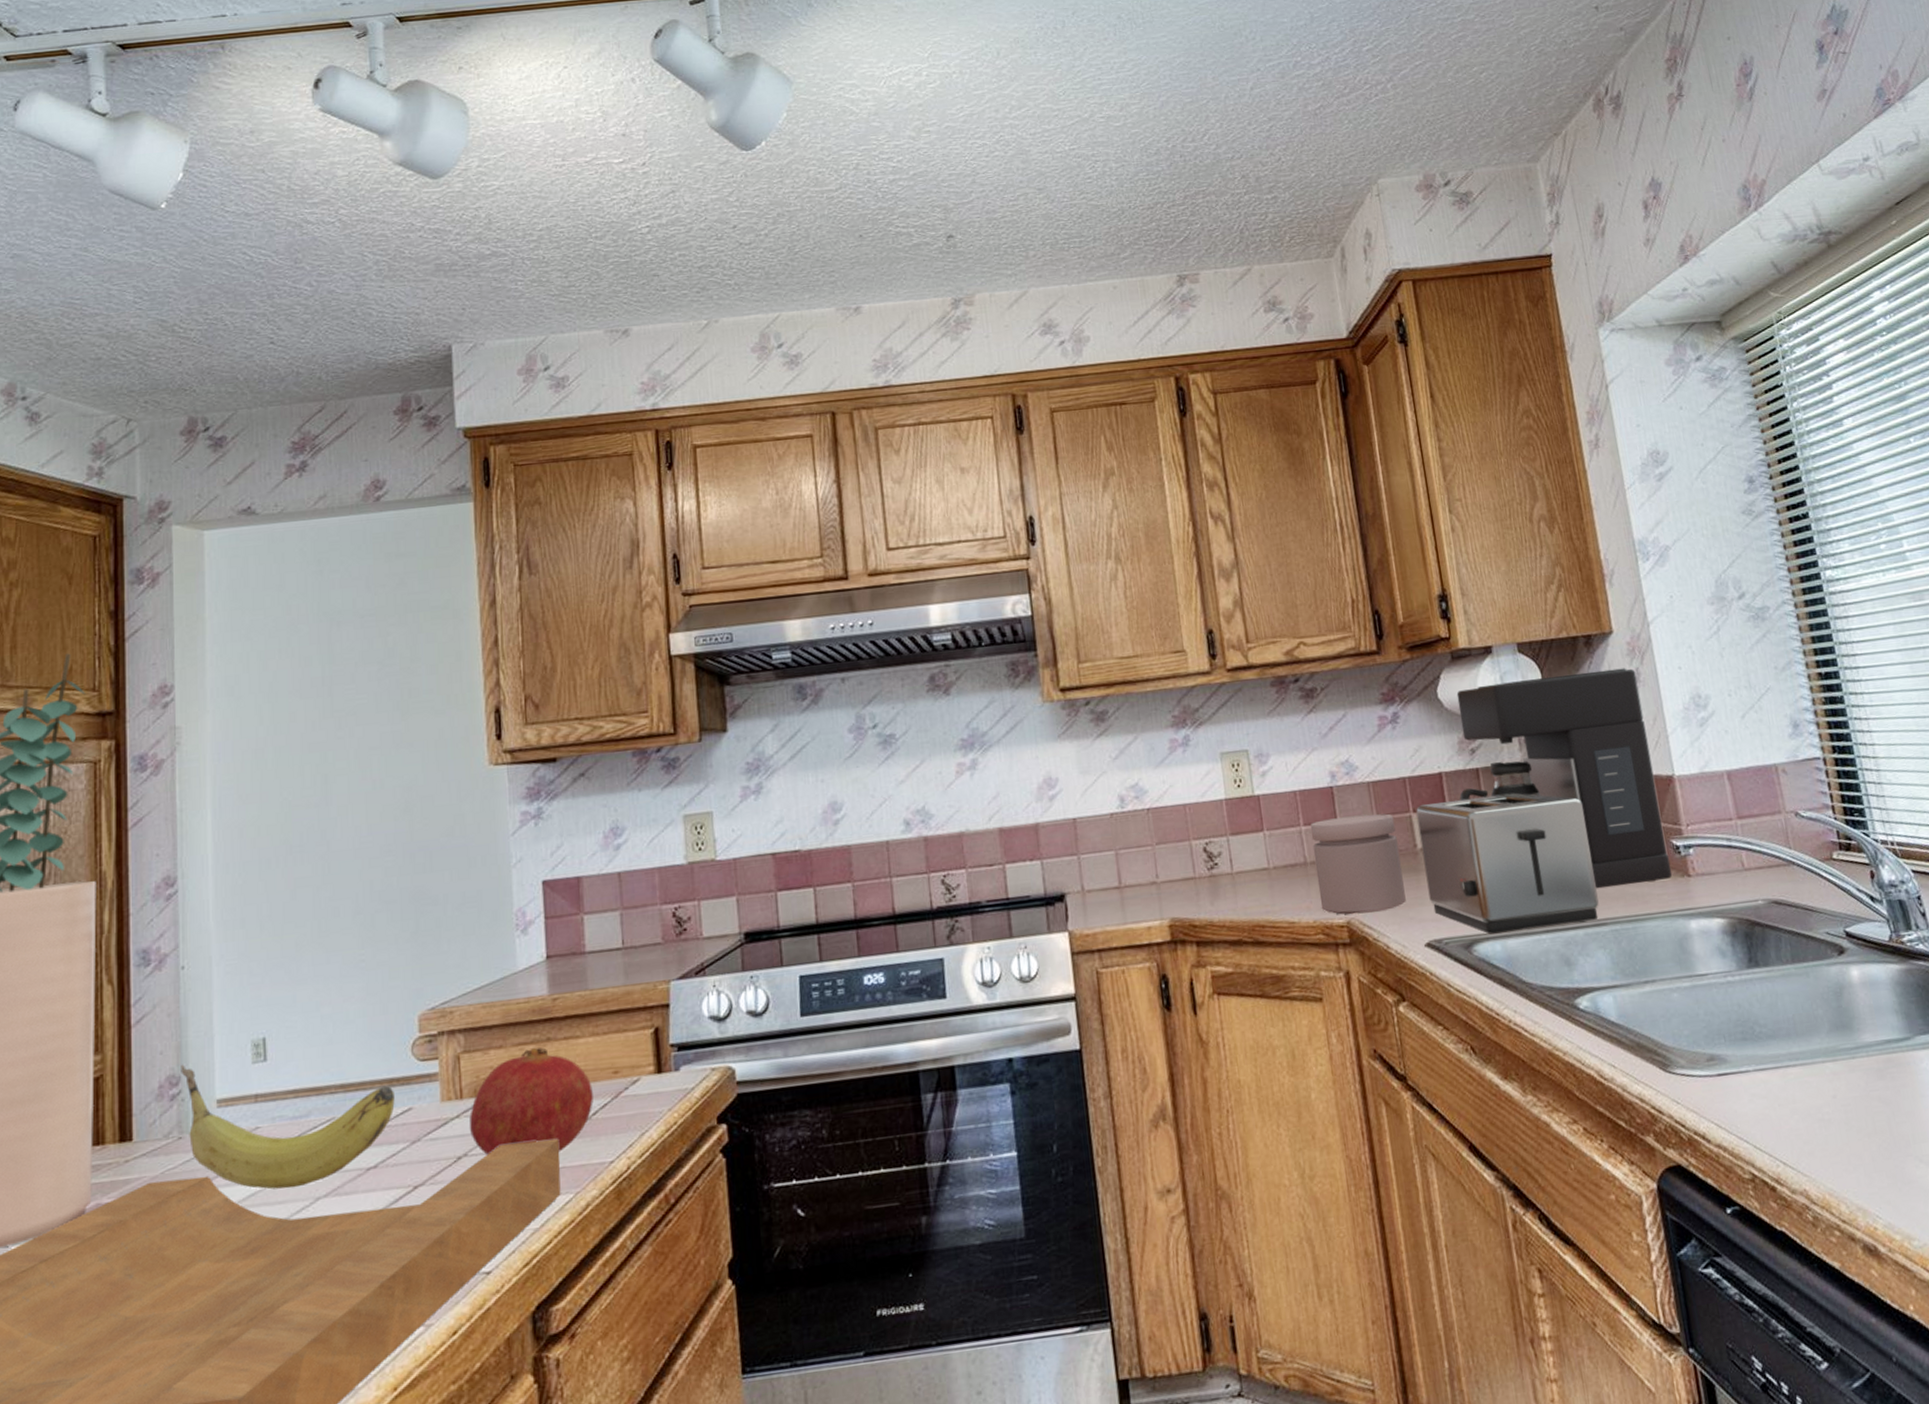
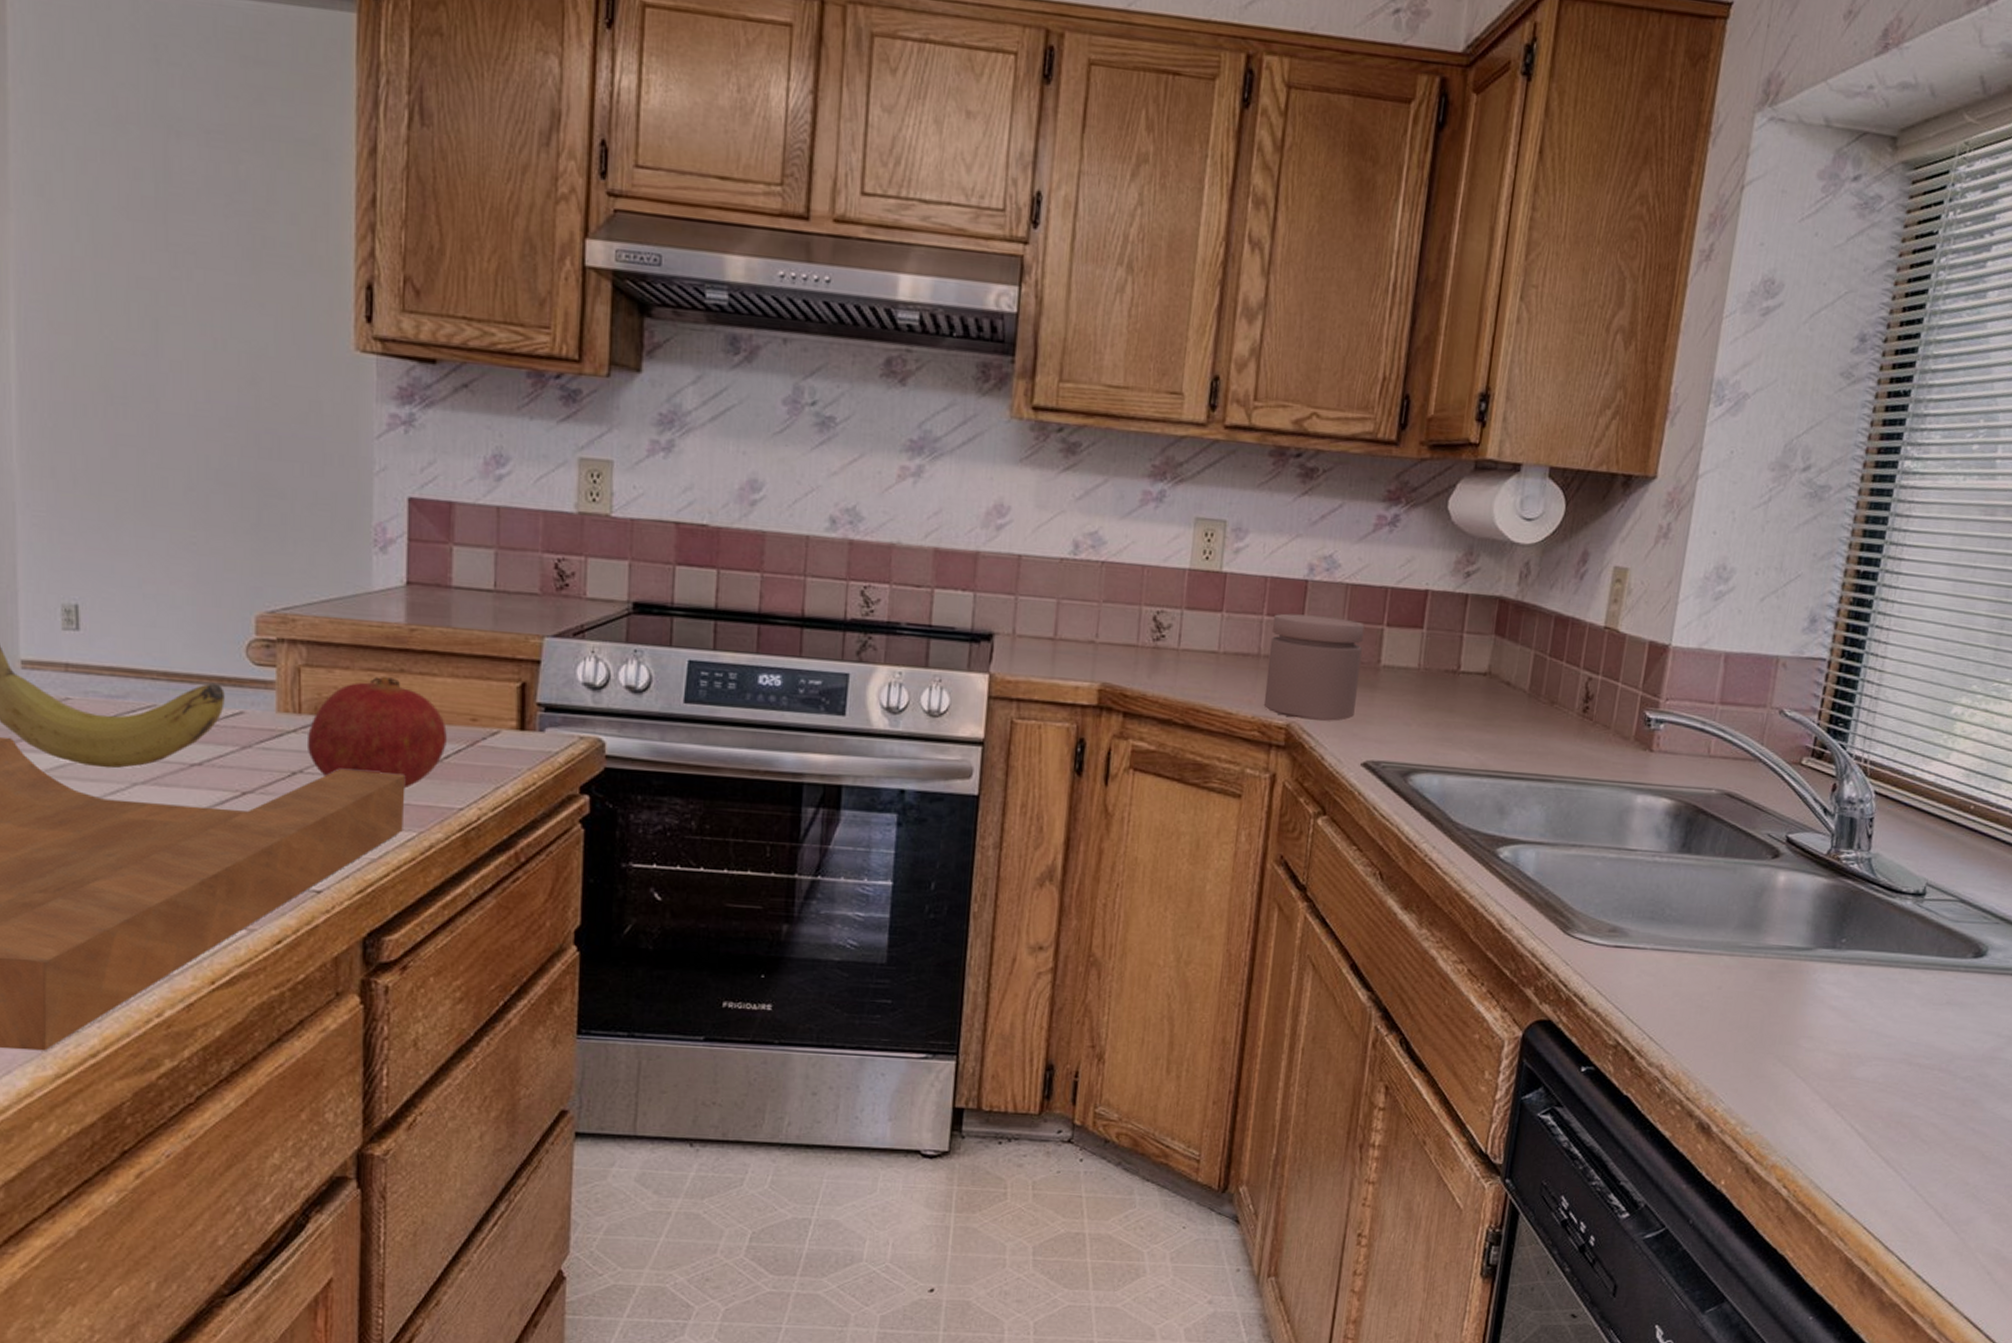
toaster: present [1416,792,1599,935] -> none [1378,620,1567,776]
coffee maker: present [1456,668,1673,889] -> none [1440,505,1667,750]

